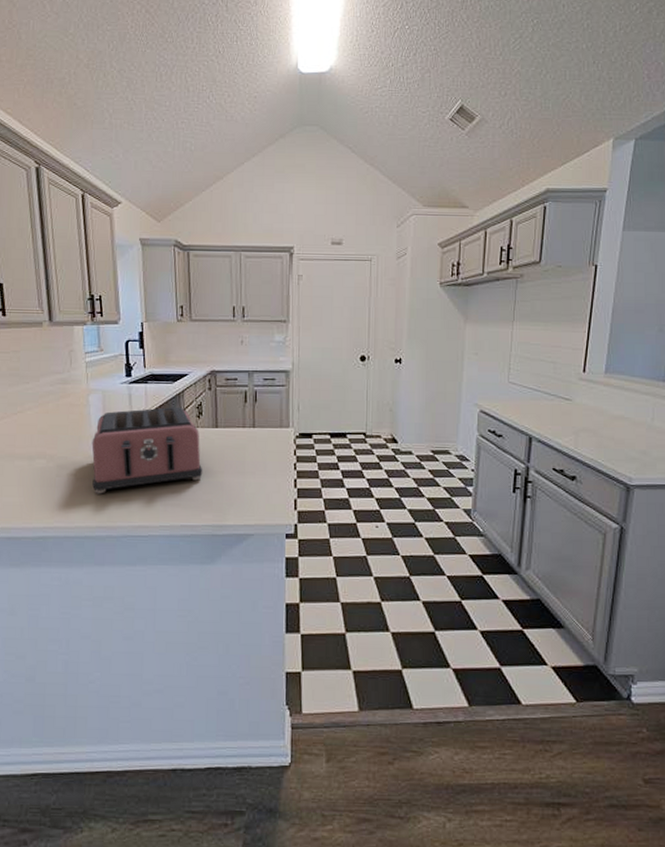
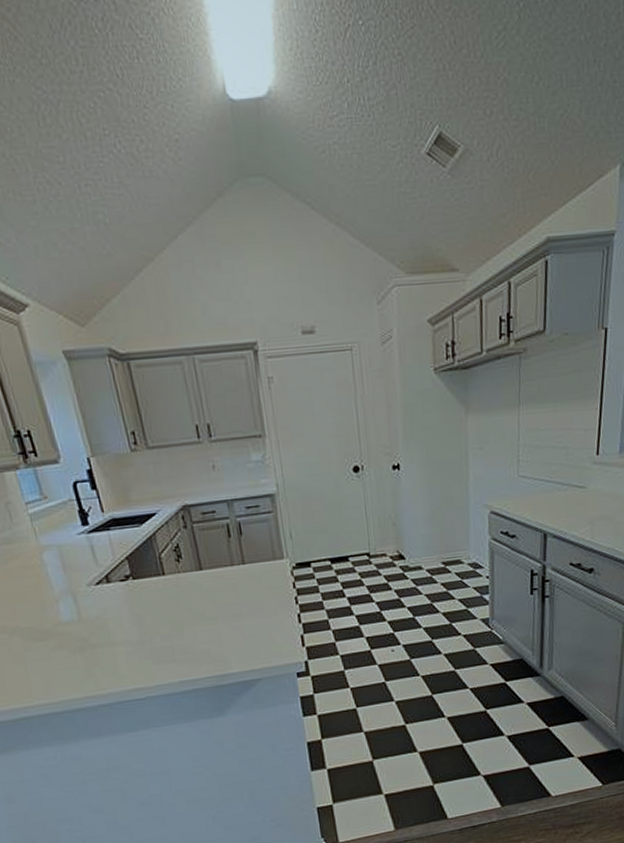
toaster: present [91,406,203,494] -> none [57,552,195,663]

